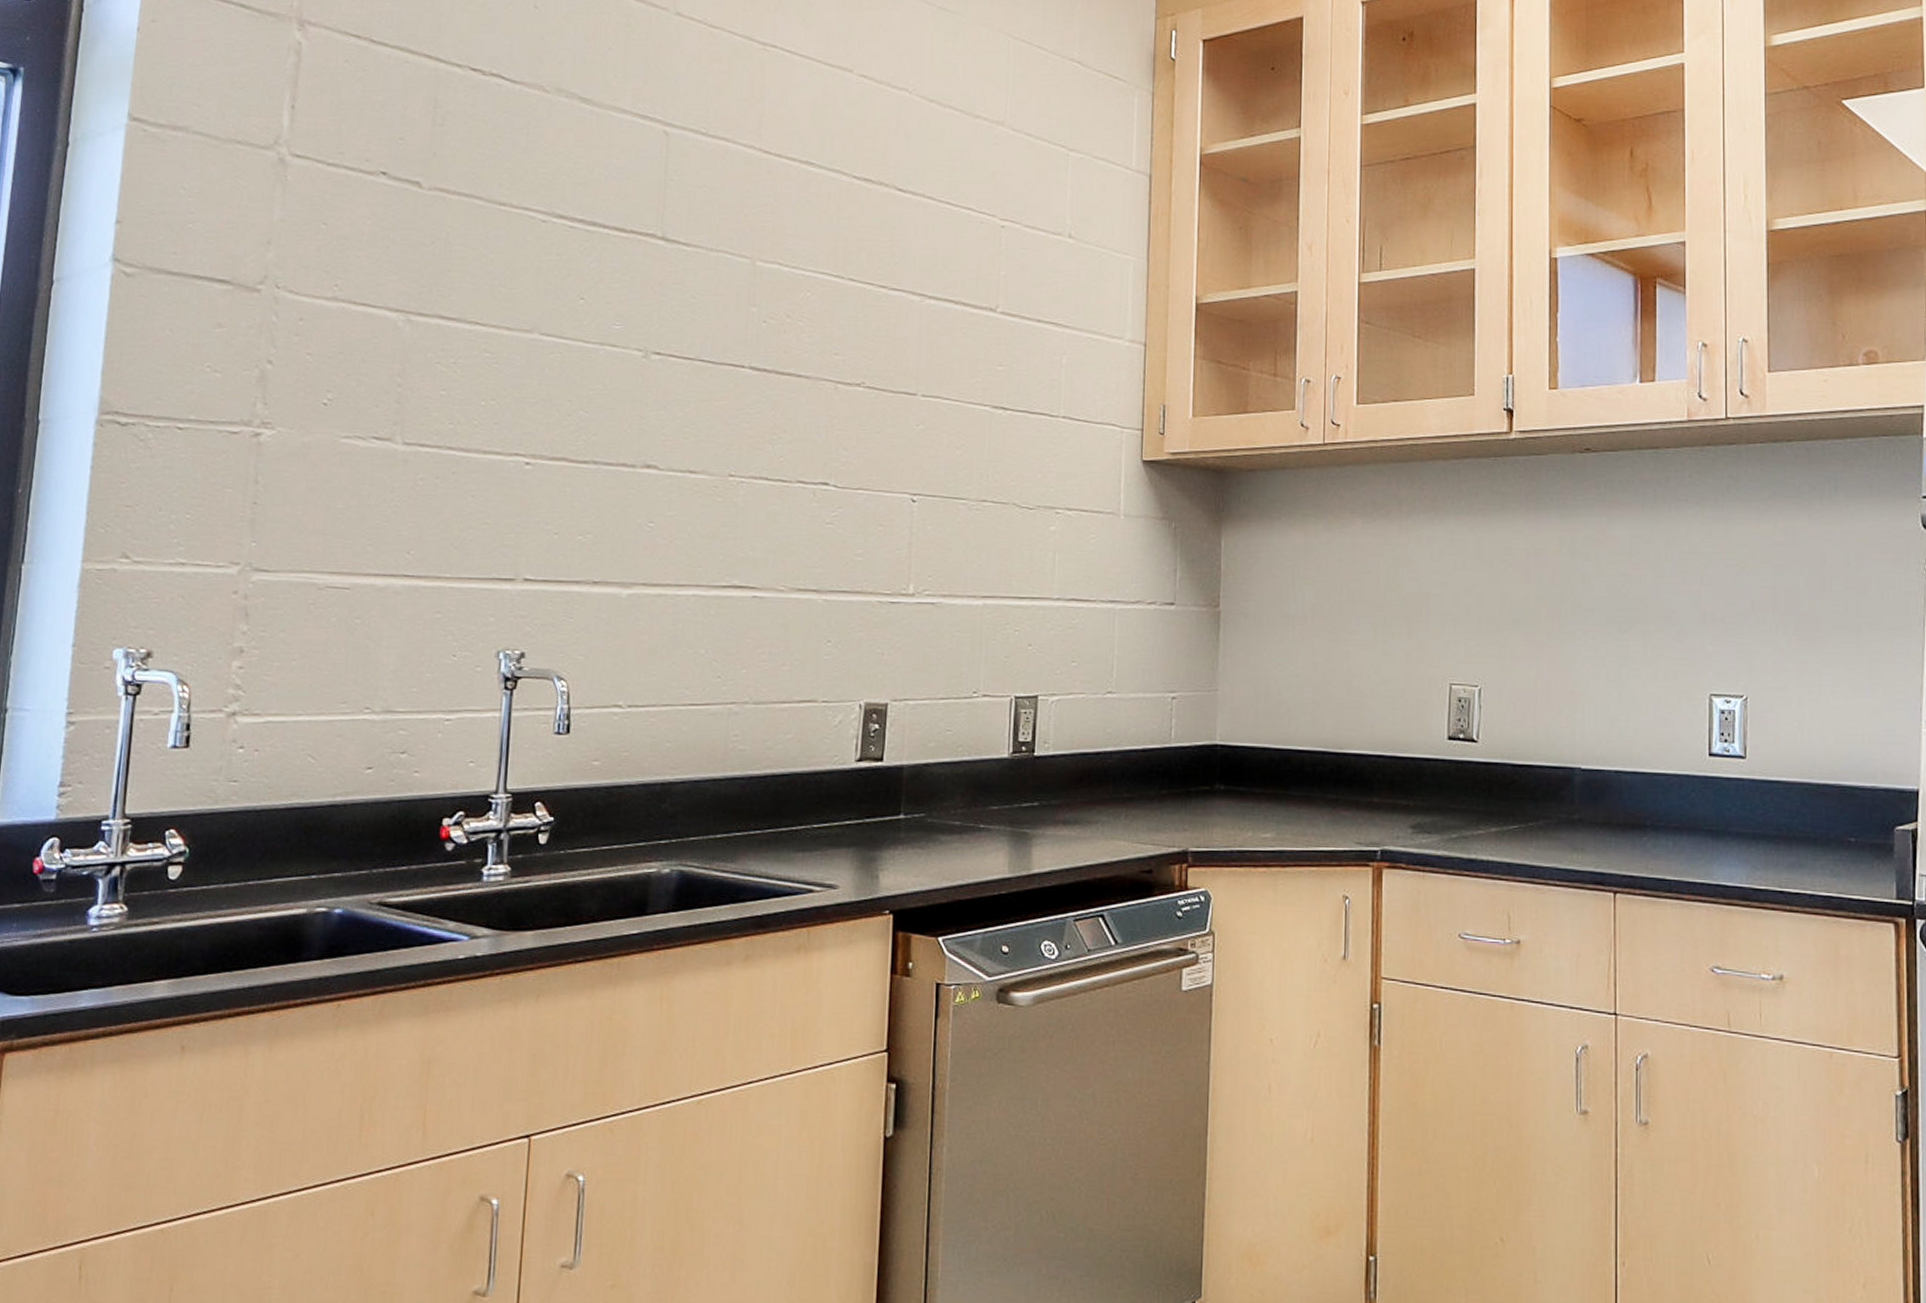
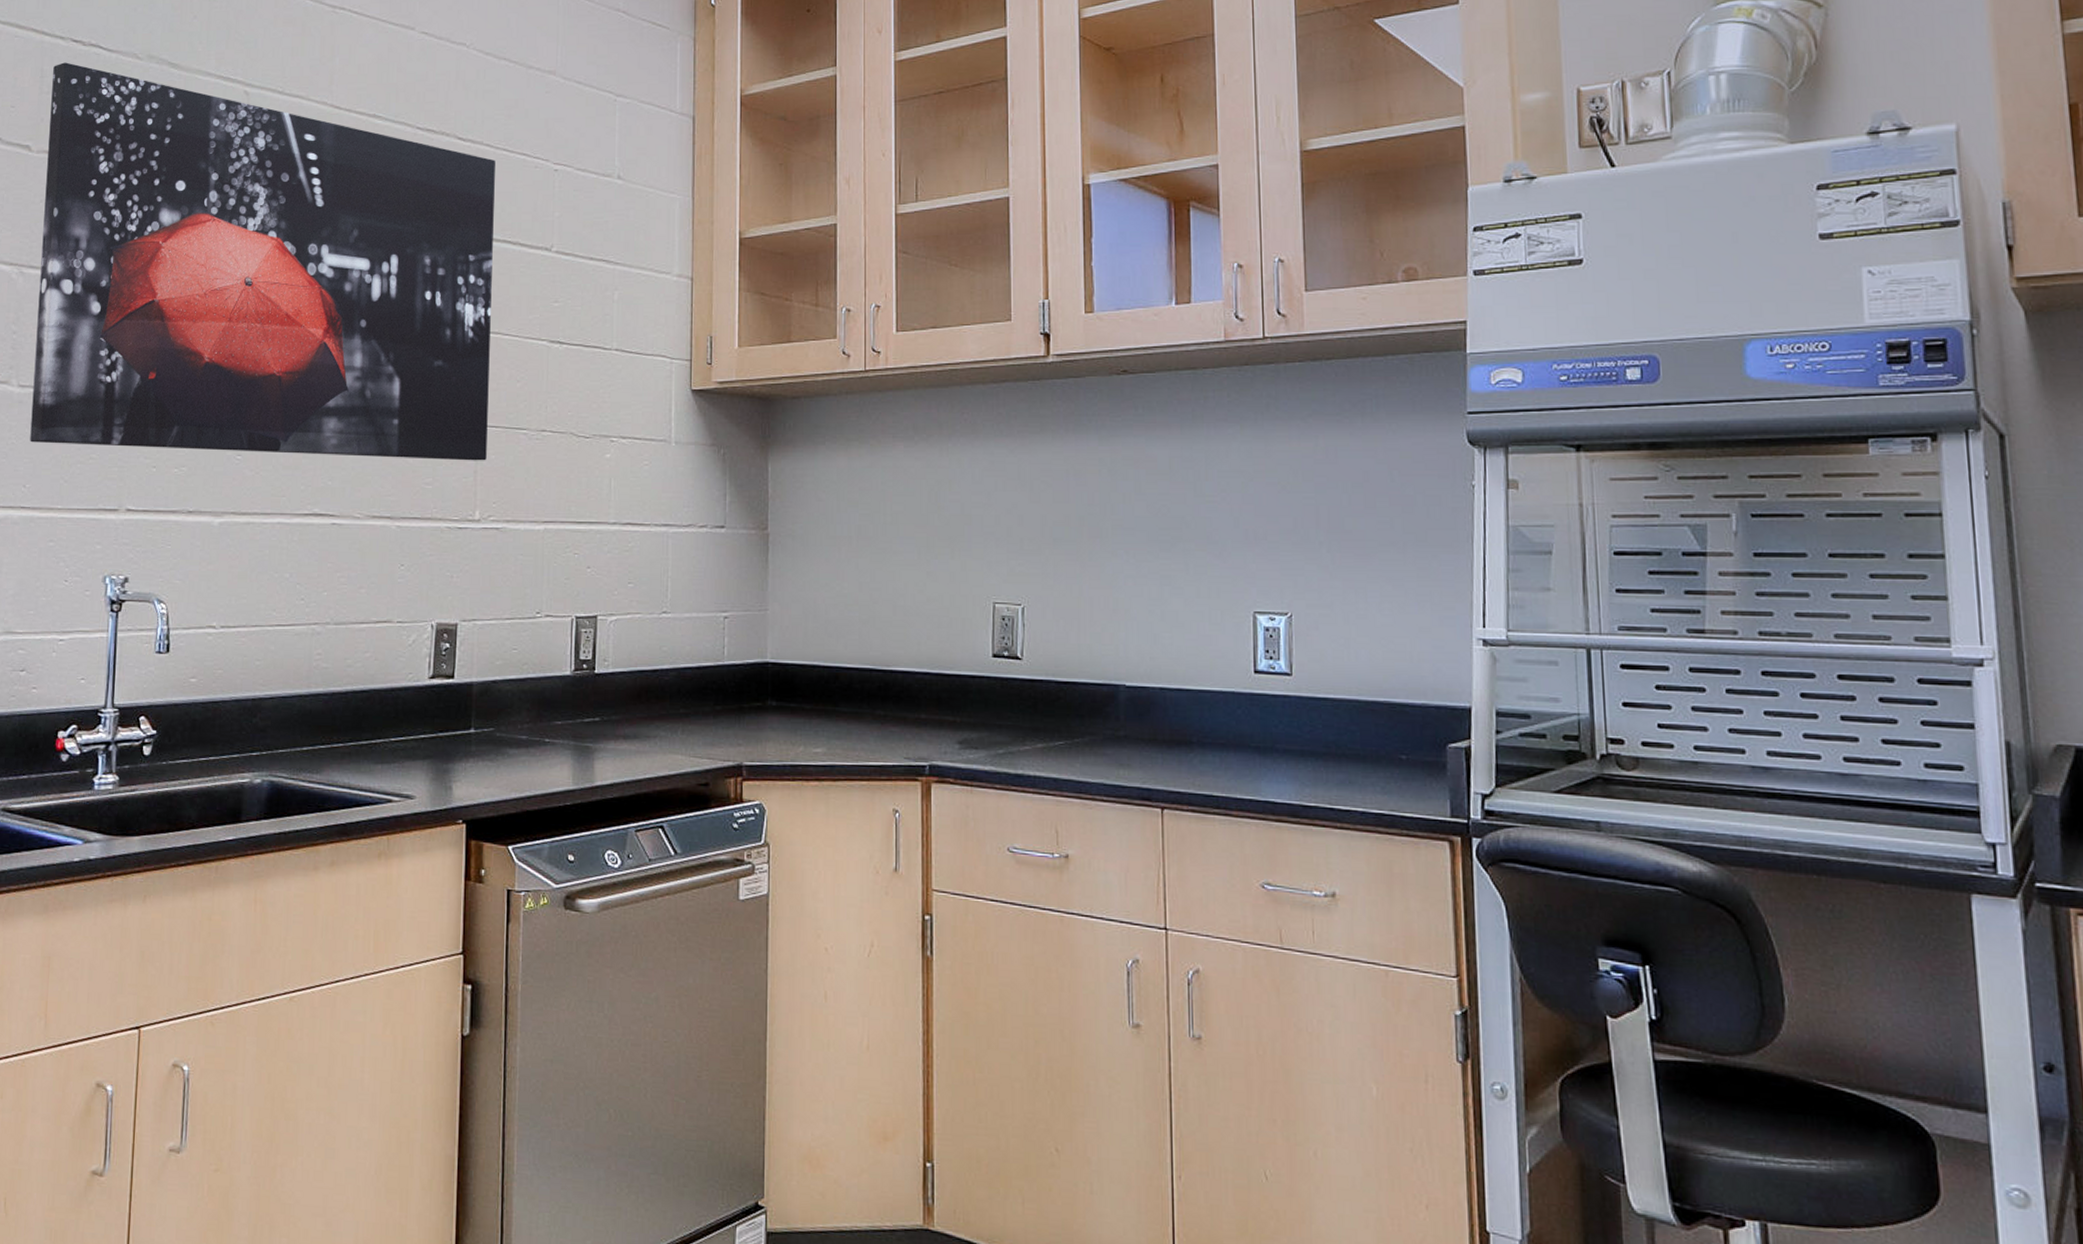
wall art: none [415,92,938,532] -> present [30,62,495,461]

